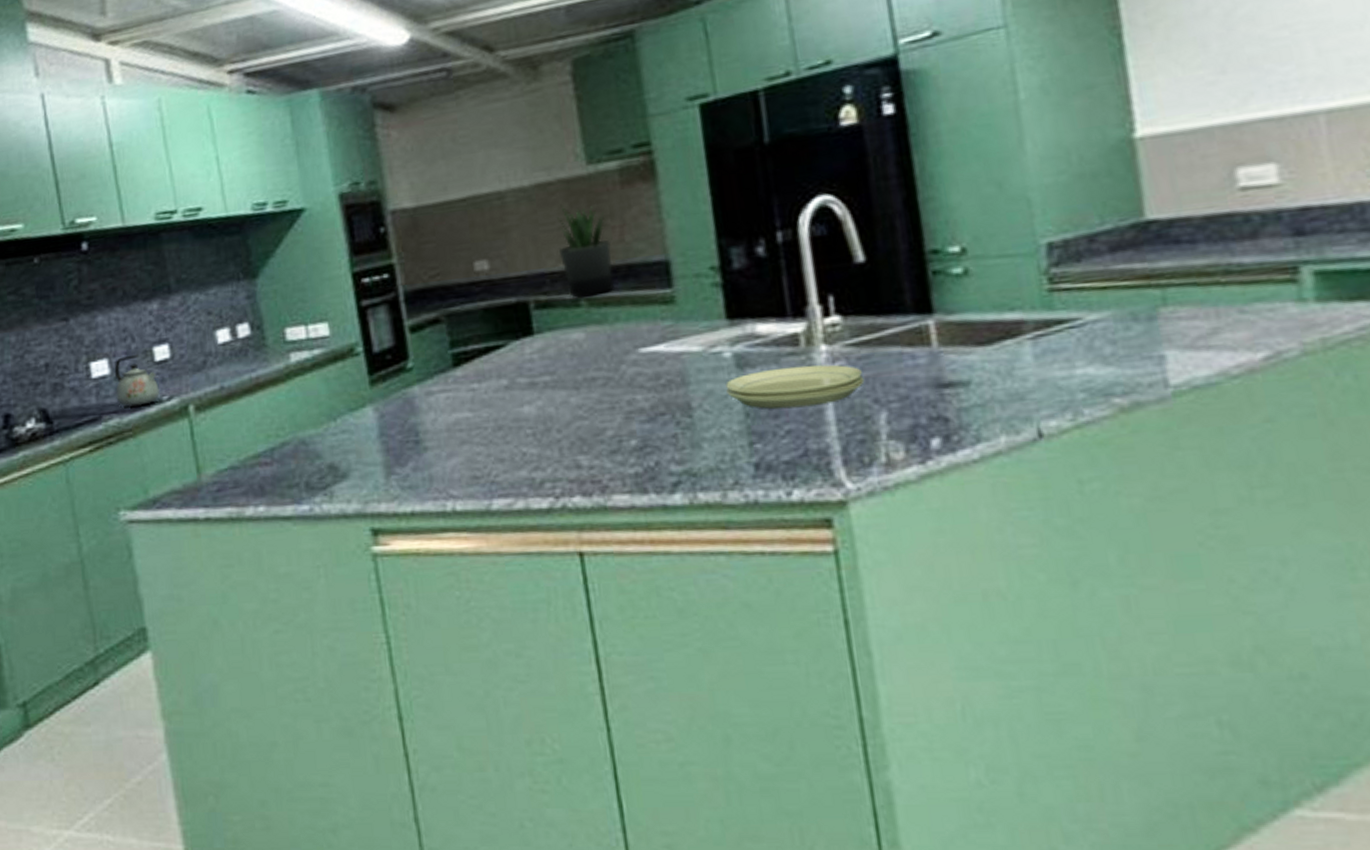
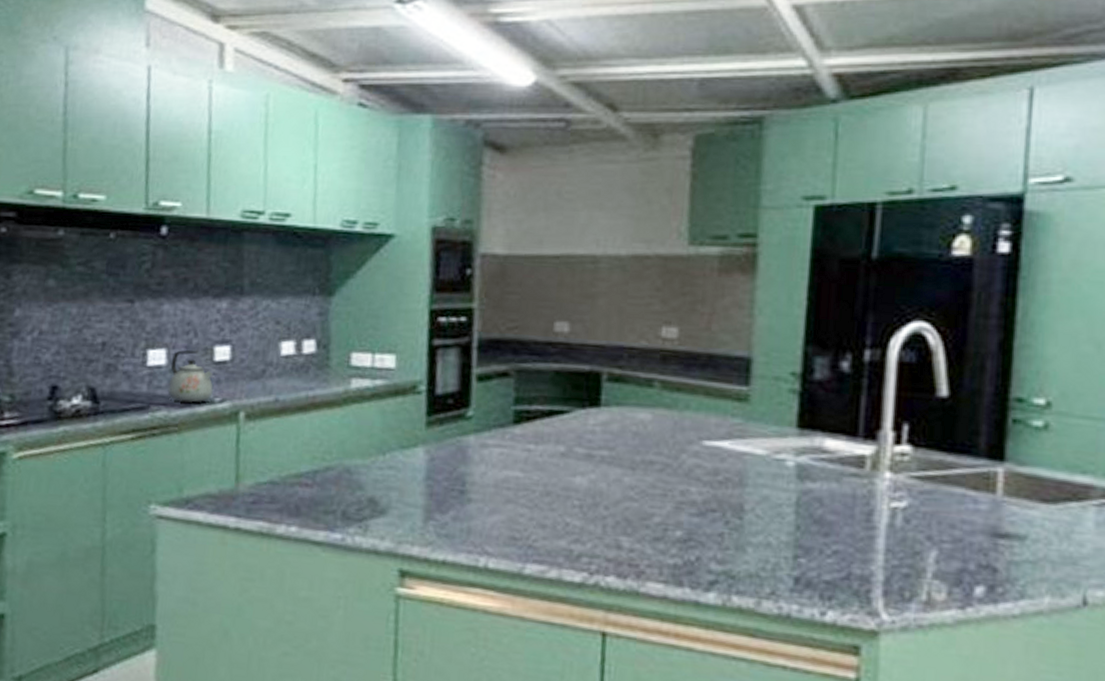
planter: present [557,206,614,298] -> none [641,282,696,379]
plate: present [725,364,865,410] -> none [782,486,922,532]

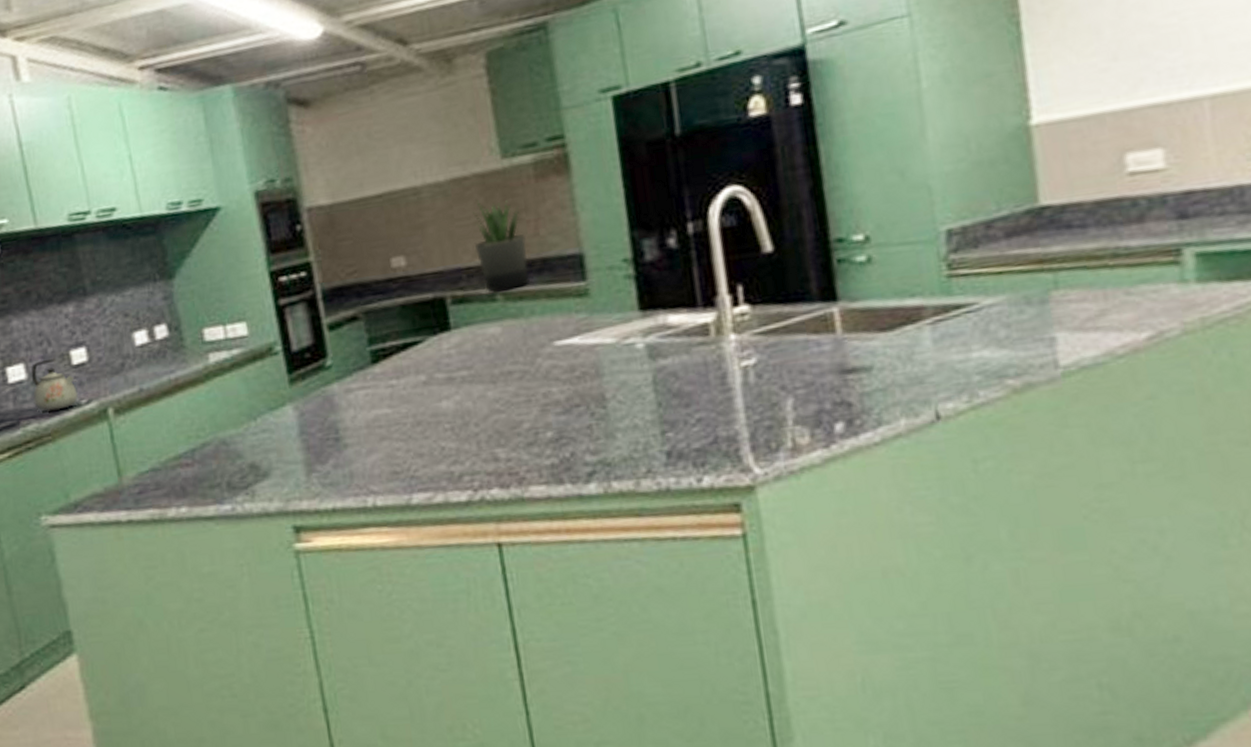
planter: none [641,282,696,379] -> present [473,200,529,292]

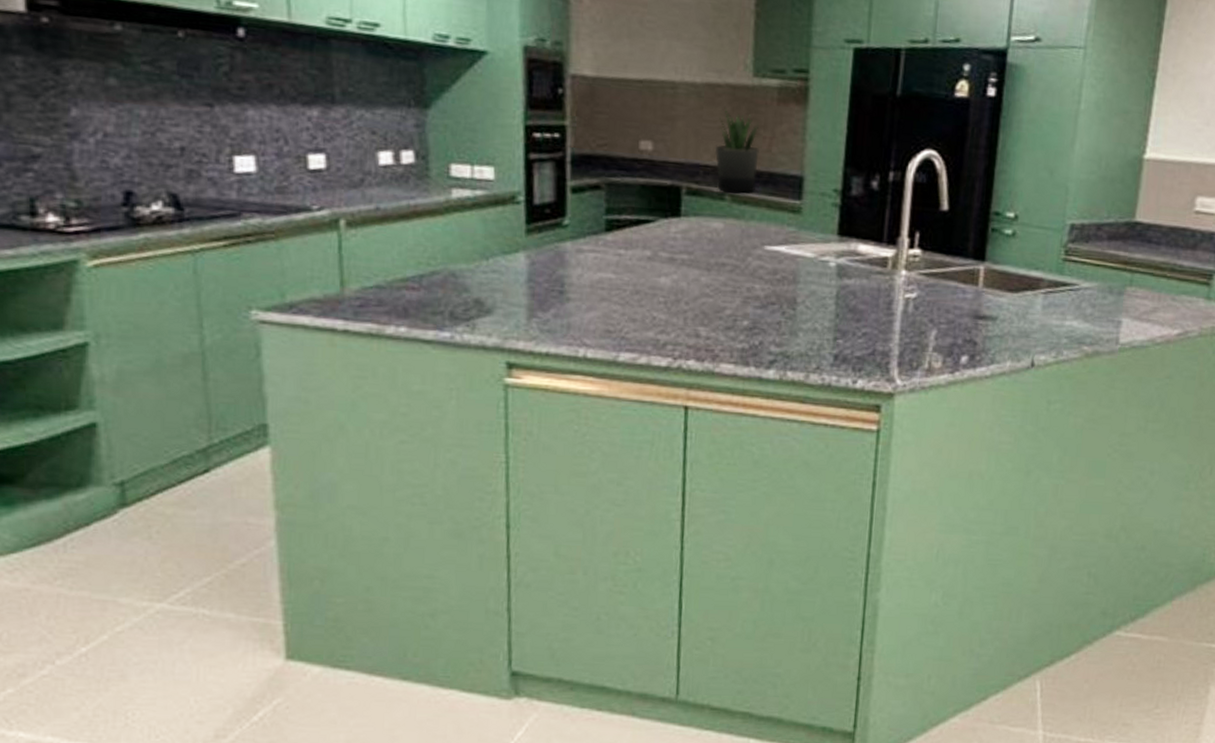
kettle: present [31,358,78,412] -> none [260,157,310,211]

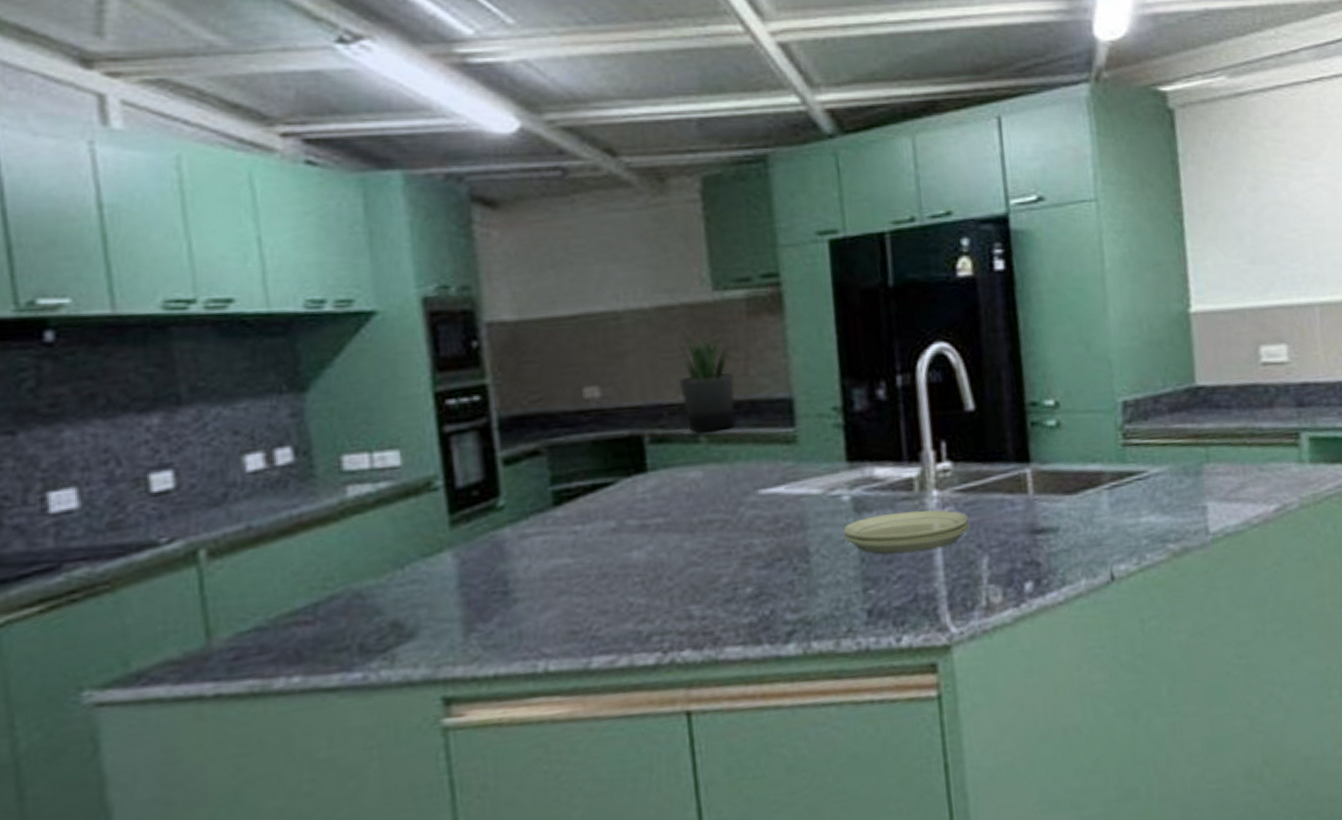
plate: none [825,282,927,317] -> present [843,510,970,555]

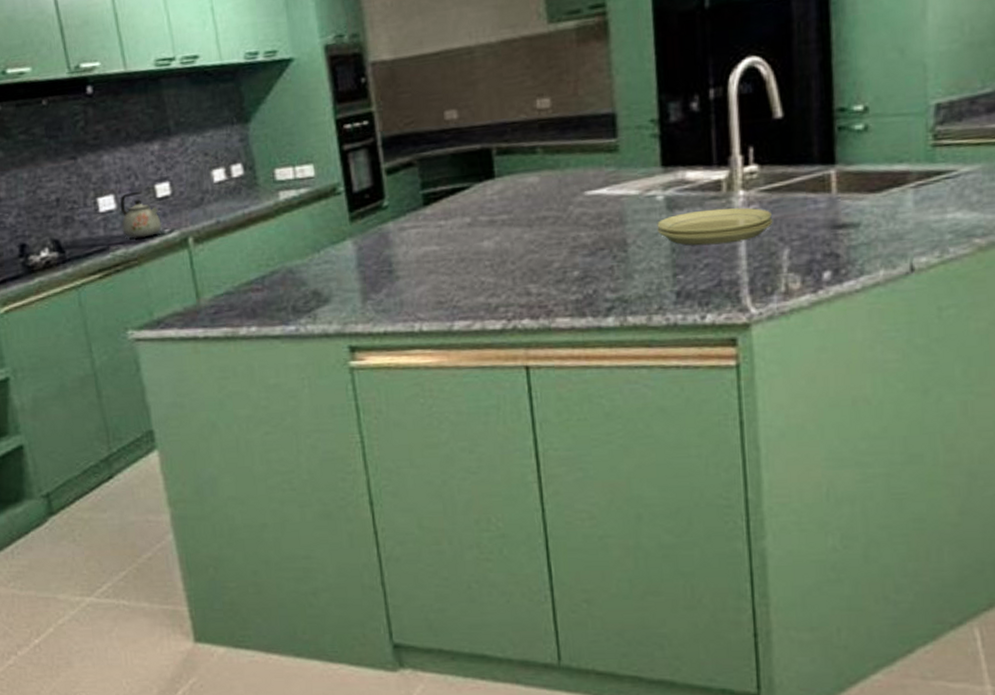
kettle: none [86,482,155,552] -> present [120,191,162,239]
planter: present [678,333,736,433] -> none [519,61,566,145]

